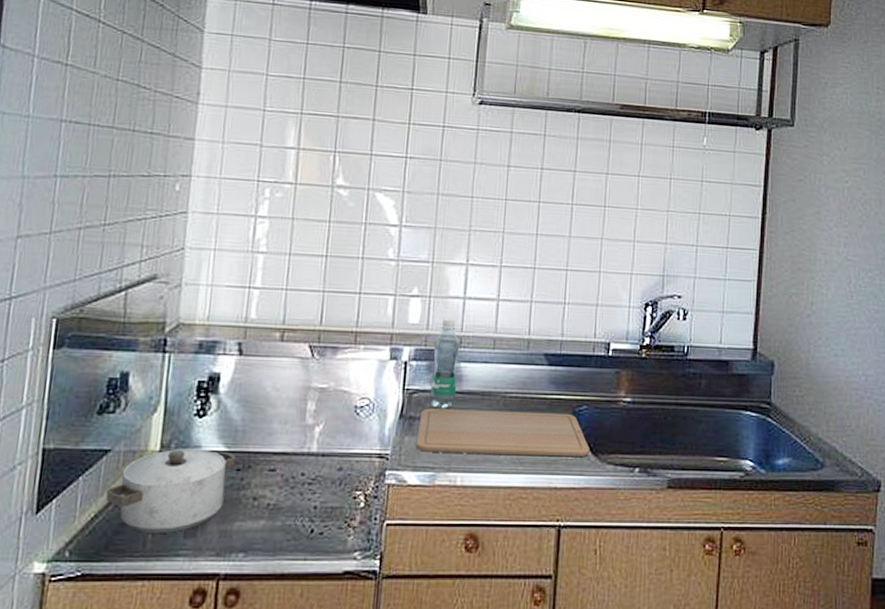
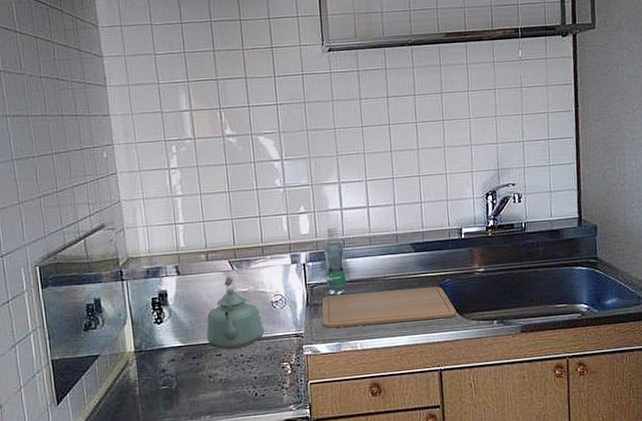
cooking pot: present [106,448,236,533] -> none [103,346,191,409]
kettle: none [261,364,339,465] -> present [207,276,264,350]

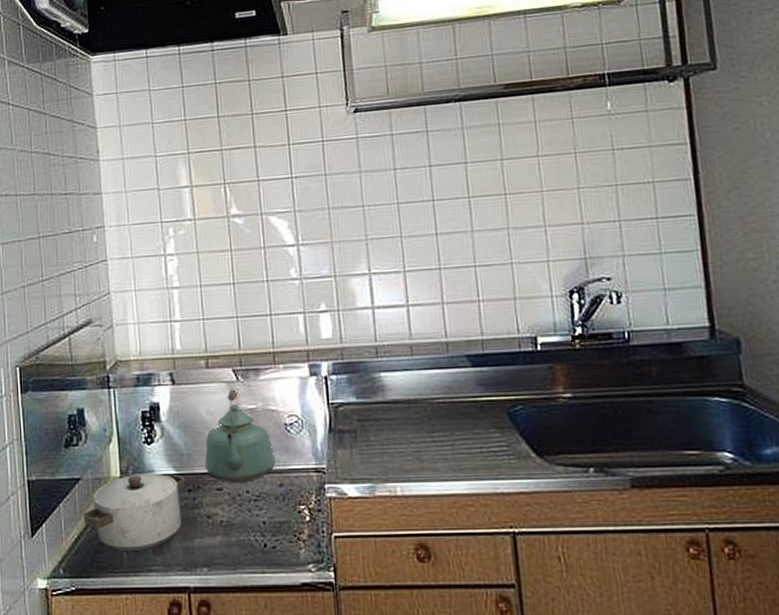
cooking pot: none [103,346,191,409] -> present [84,473,186,551]
chopping board: present [321,286,457,329] -> none [348,415,535,464]
bottle: present [323,226,347,296] -> none [350,329,381,420]

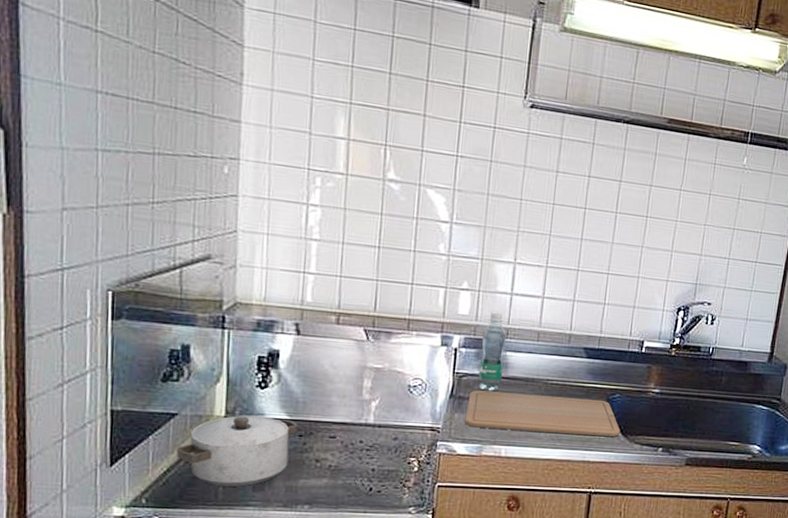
kettle: present [205,388,276,483] -> none [321,346,394,433]
chopping board: none [348,415,535,464] -> present [464,390,621,437]
bottle: none [350,329,381,420] -> present [478,311,507,391]

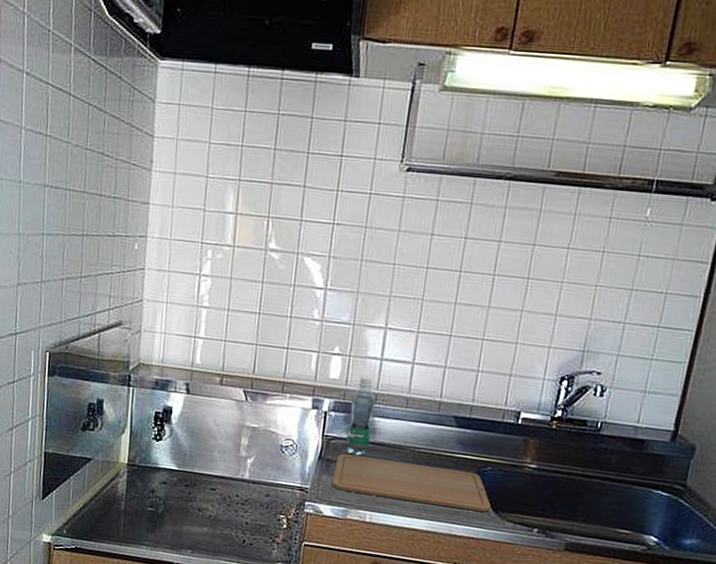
cooking pot: present [176,415,298,487] -> none [90,463,185,527]

